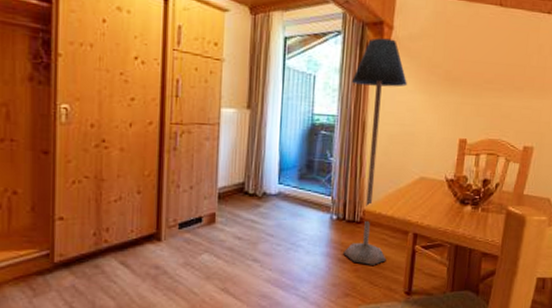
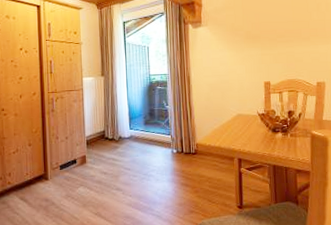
floor lamp: present [343,38,407,265] -> none [175,13,219,187]

